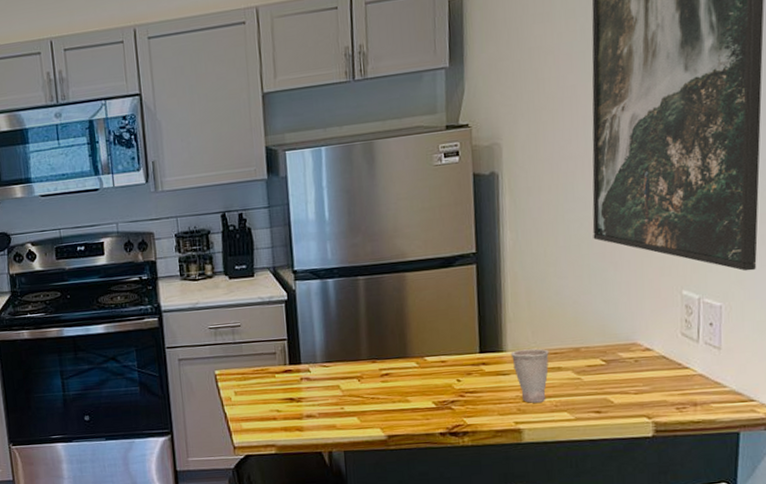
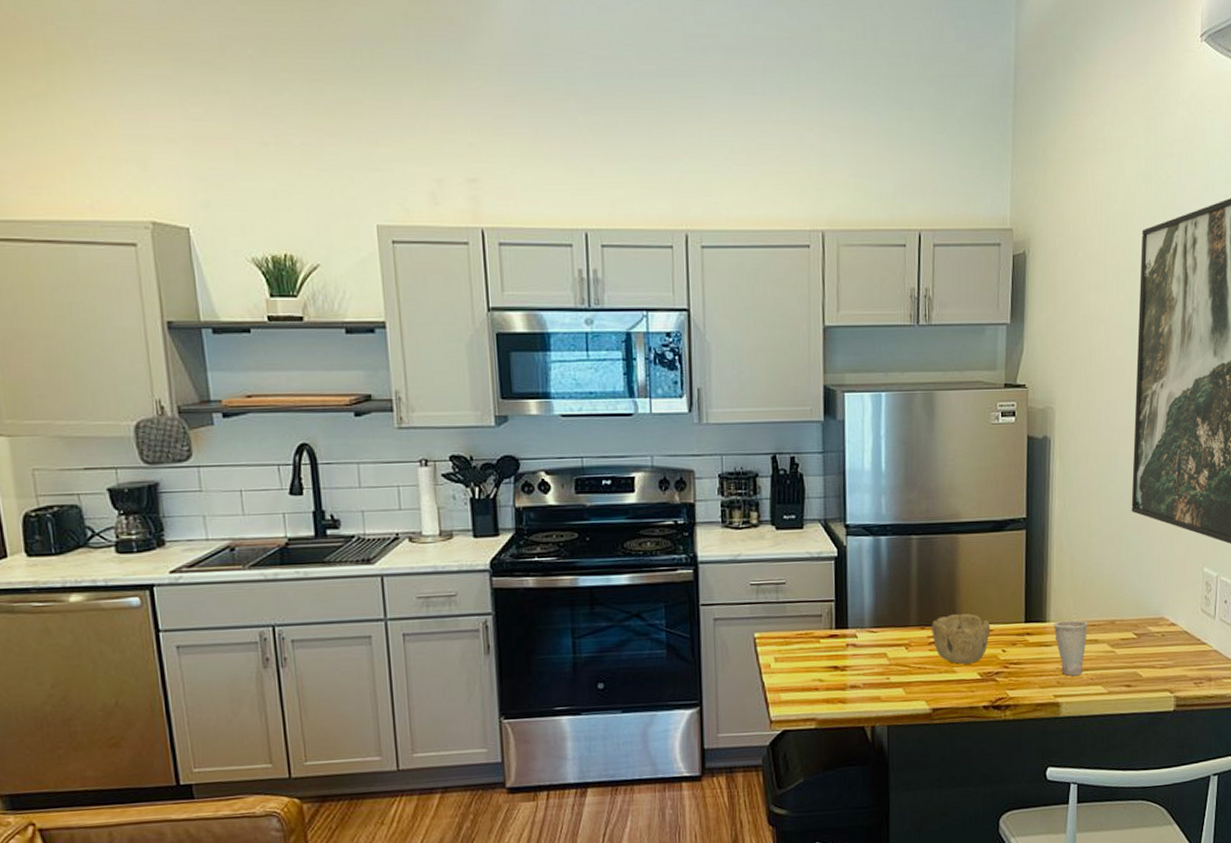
bowl: none [383,346,443,394] -> present [932,613,990,664]

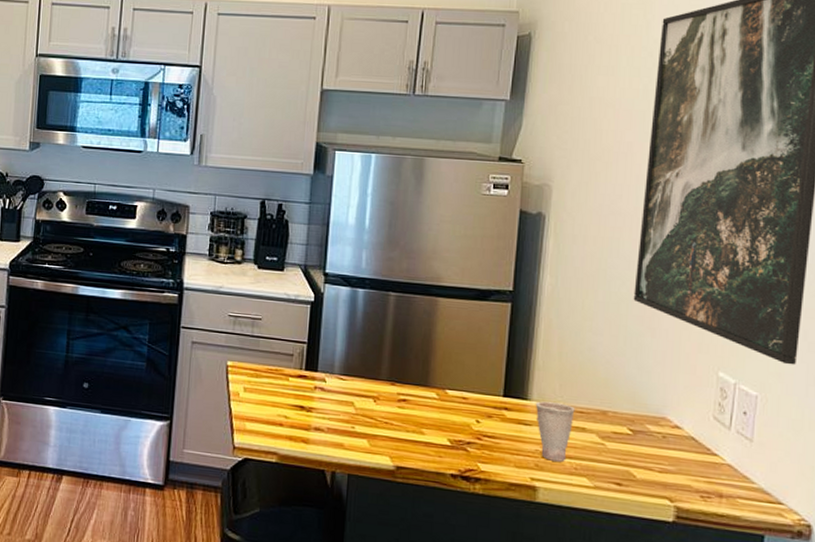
bowl: present [932,613,990,664] -> none [402,375,465,429]

